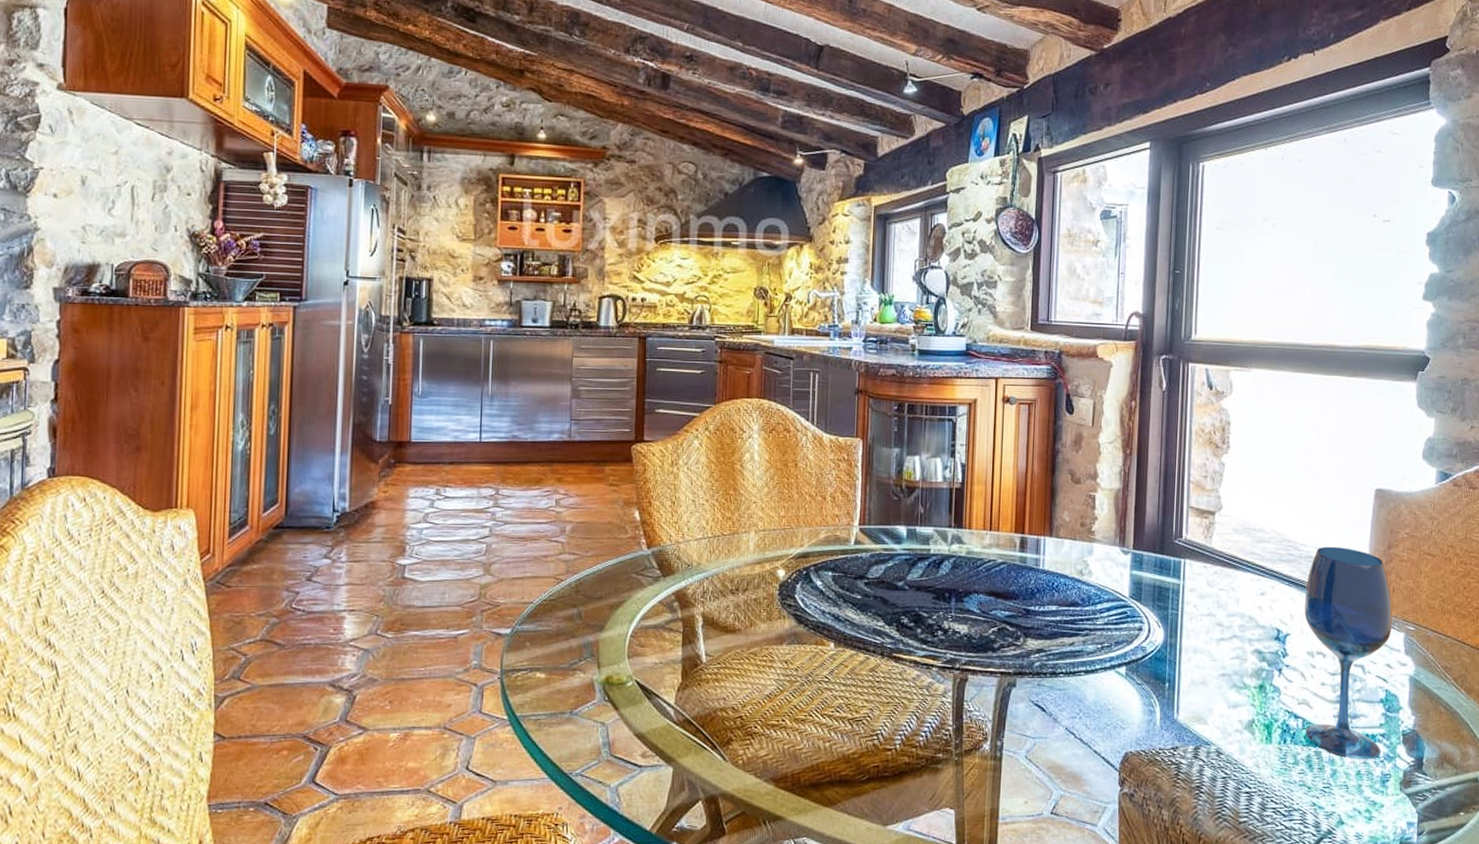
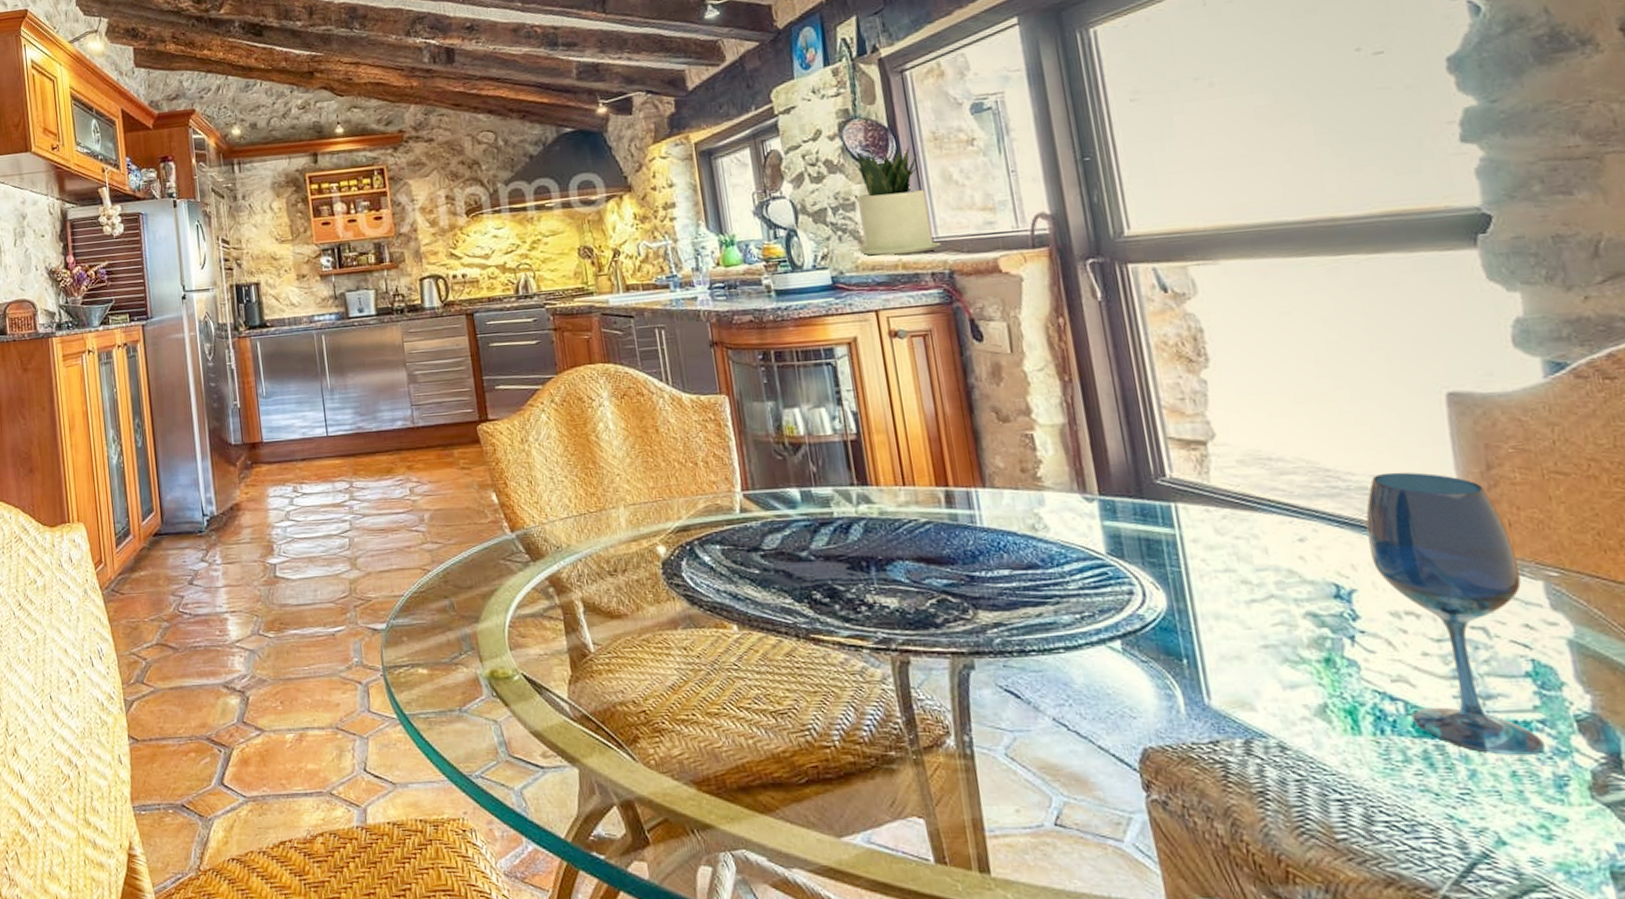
planter: none [992,237,1057,333] -> present [854,145,941,256]

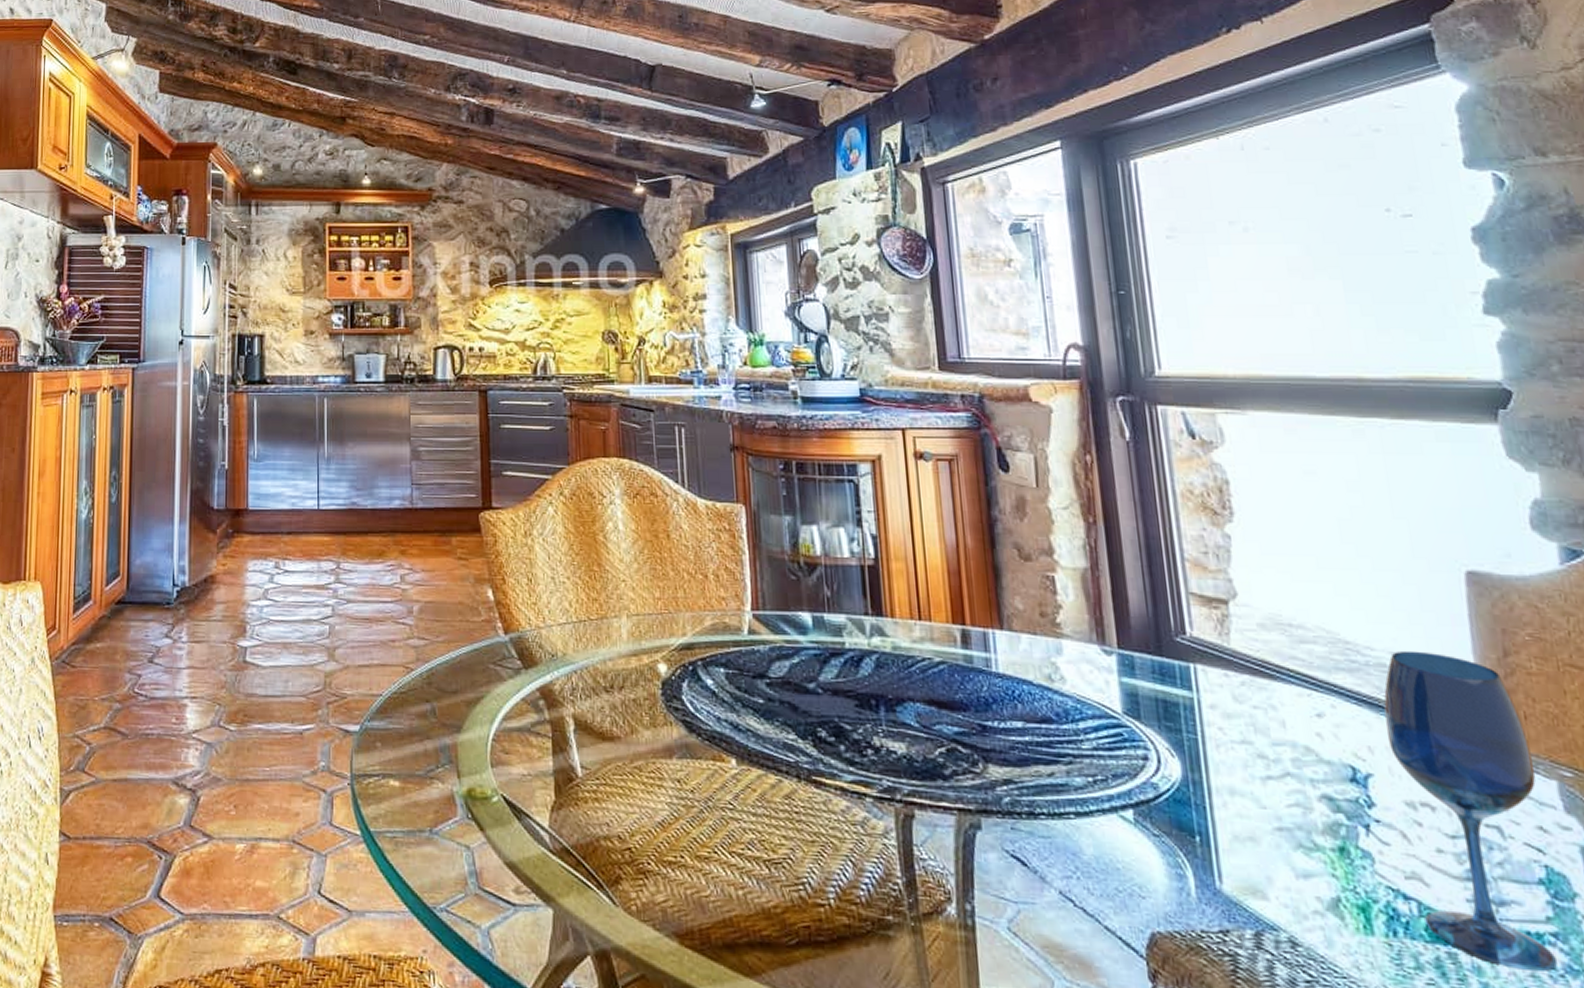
planter: present [854,145,941,256] -> none [889,259,972,372]

